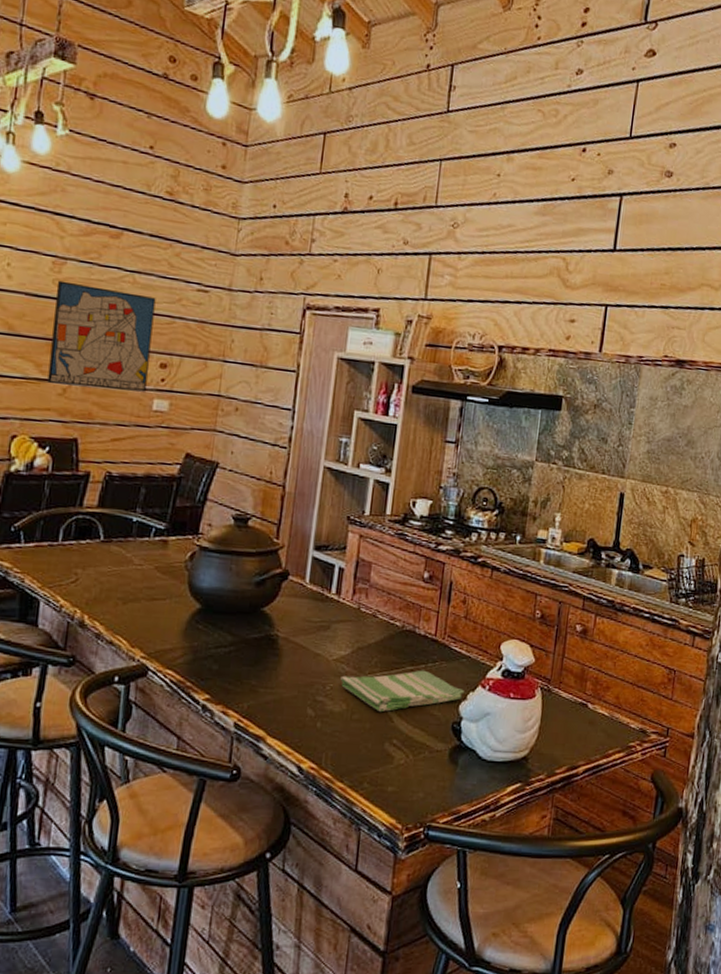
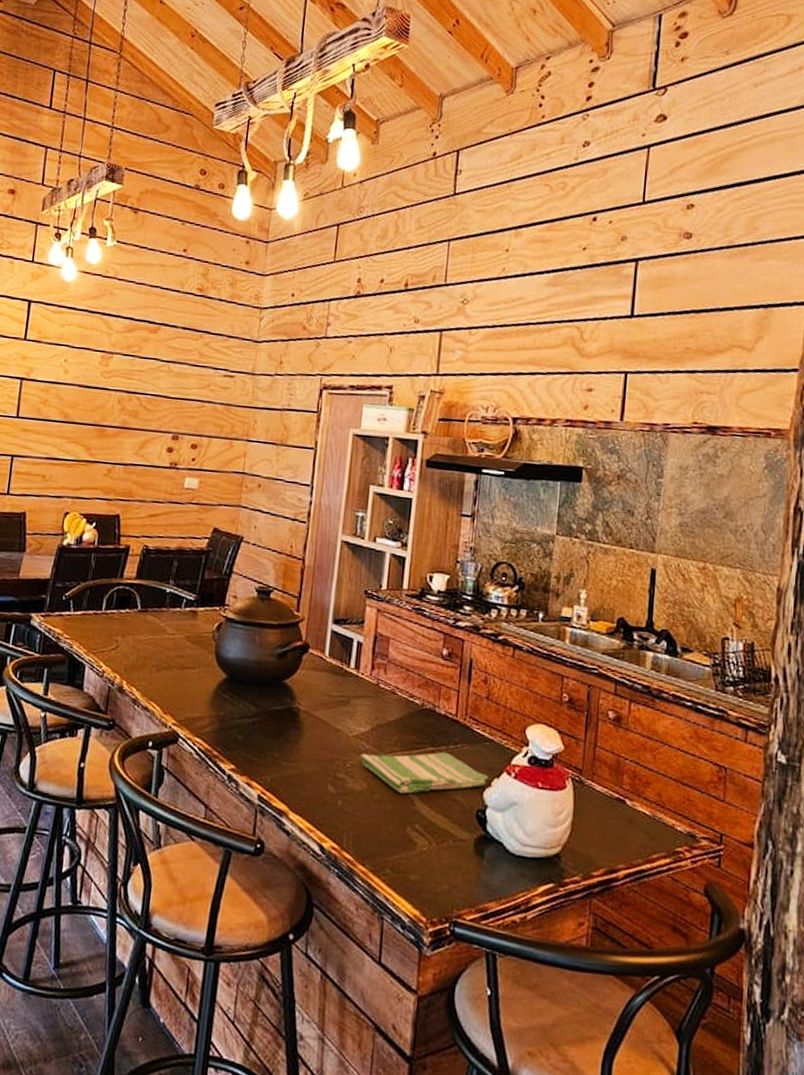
wall art: present [47,280,156,392] -> none [95,372,188,471]

